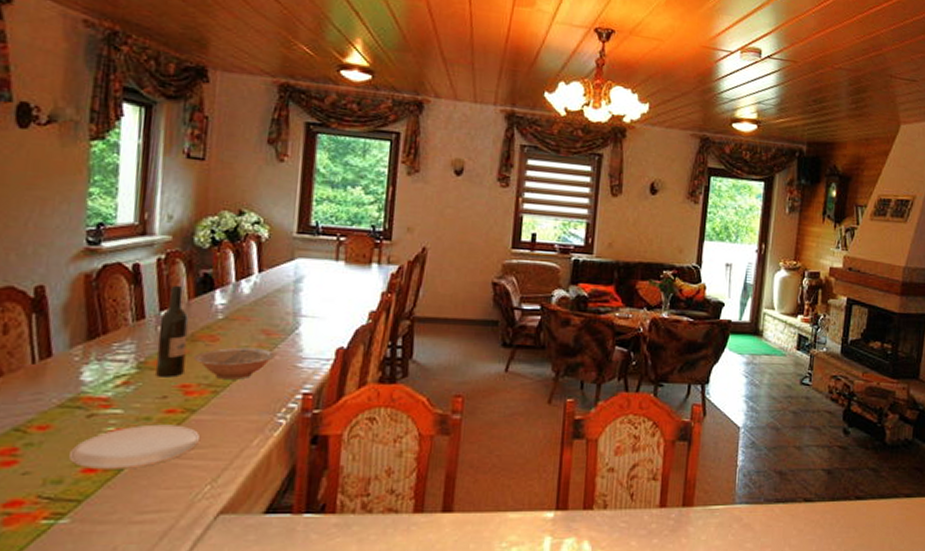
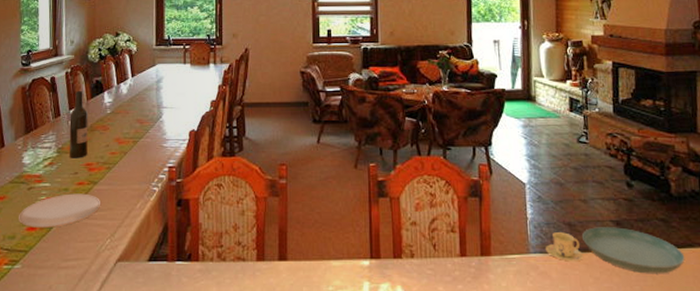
bowl: present [193,347,277,380] -> none [92,133,148,158]
cup and saucer: none [751,481,791,513] -> present [545,232,584,262]
saucer: none [791,476,889,525] -> present [581,227,685,274]

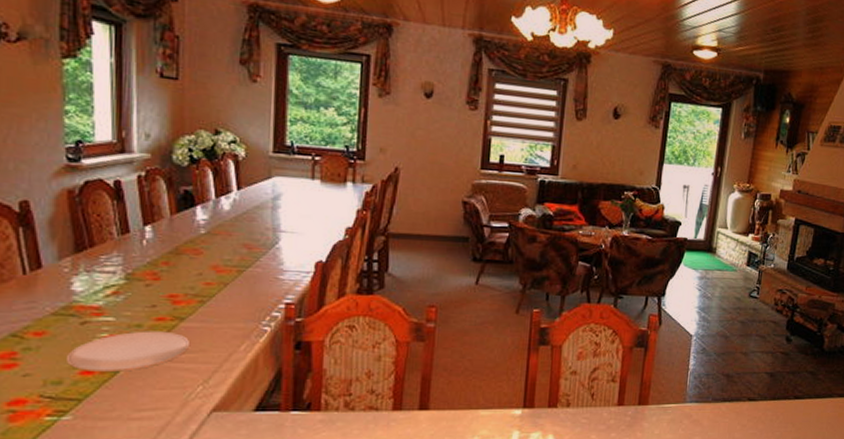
wine bottle: present [69,91,89,158] -> none [143,202,173,288]
cup and saucer: present [545,232,584,262] -> none [701,383,736,410]
saucer: present [581,227,685,274] -> none [736,378,824,421]

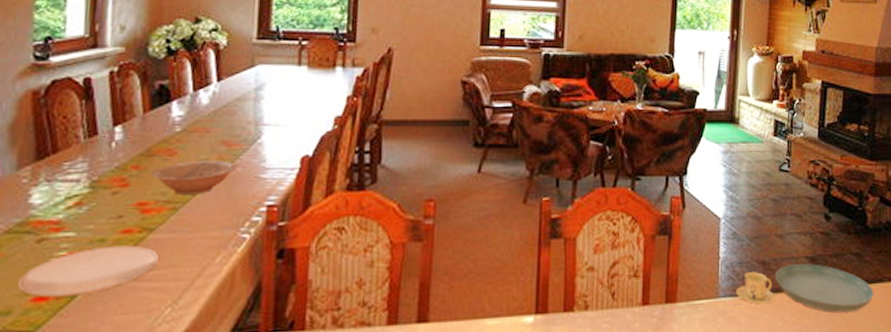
bowl: none [178,260,259,290] -> present [149,160,238,195]
cup and saucer: none [701,383,736,410] -> present [735,272,775,305]
saucer: none [736,378,824,421] -> present [774,264,874,313]

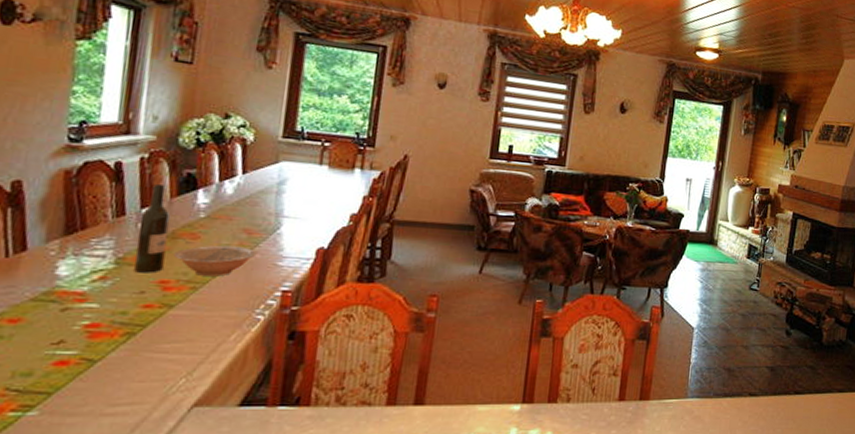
plate: present [18,245,160,299] -> none [41,318,178,364]
wine bottle: none [109,99,145,196] -> present [133,184,171,273]
cup and saucer: present [735,272,775,305] -> none [702,377,737,406]
saucer: present [774,264,874,313] -> none [738,373,824,418]

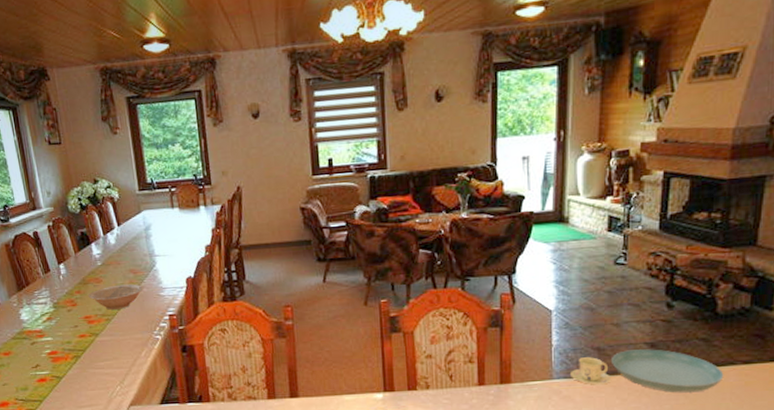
wine bottle: present [133,184,171,273] -> none [59,244,84,312]
cup and saucer: none [702,377,737,406] -> present [569,357,612,385]
saucer: none [738,373,824,418] -> present [610,349,724,393]

